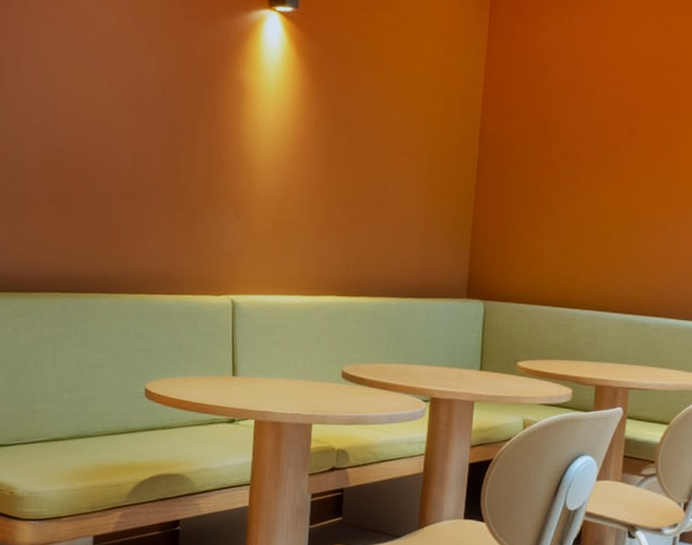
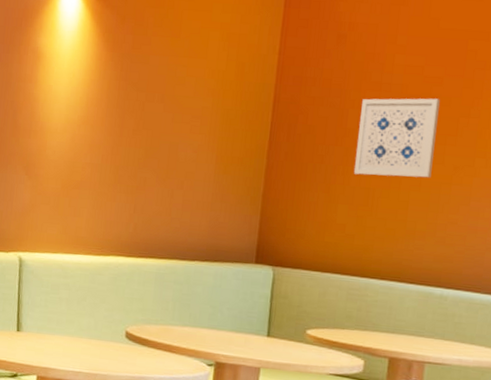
wall art: none [558,129,638,209] -> present [353,98,440,178]

